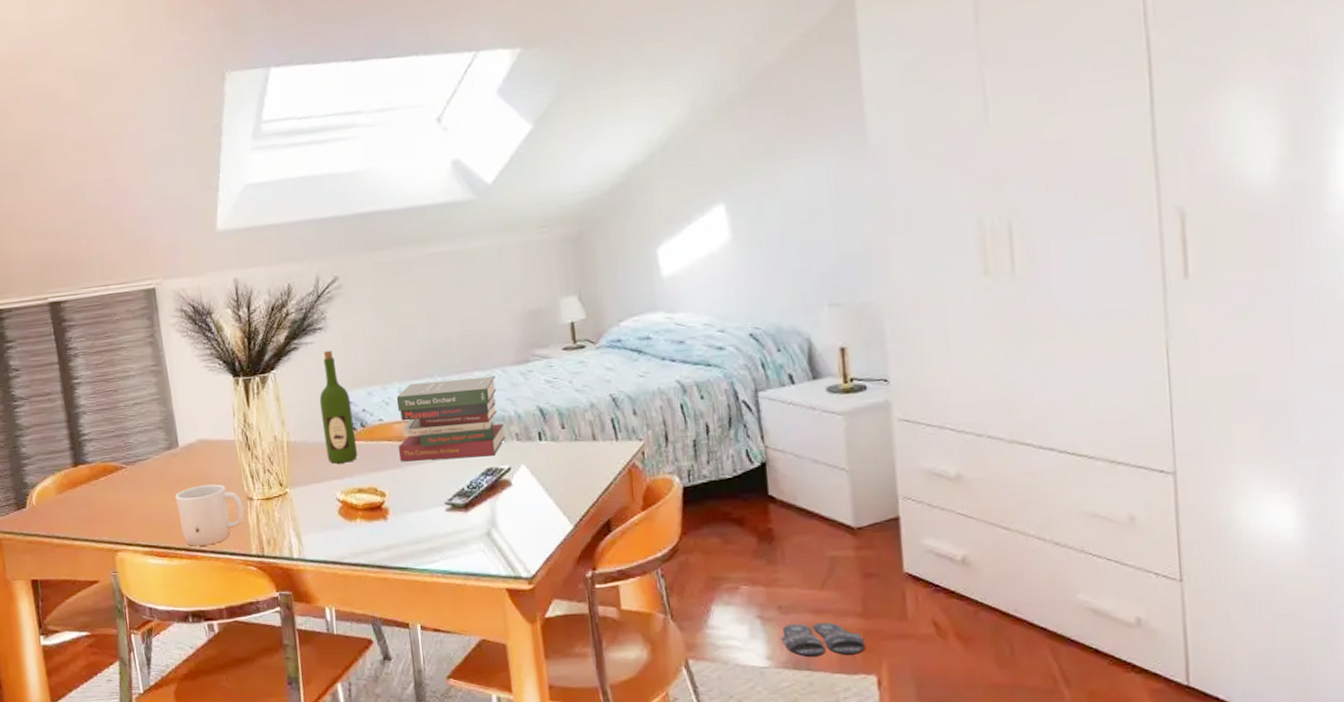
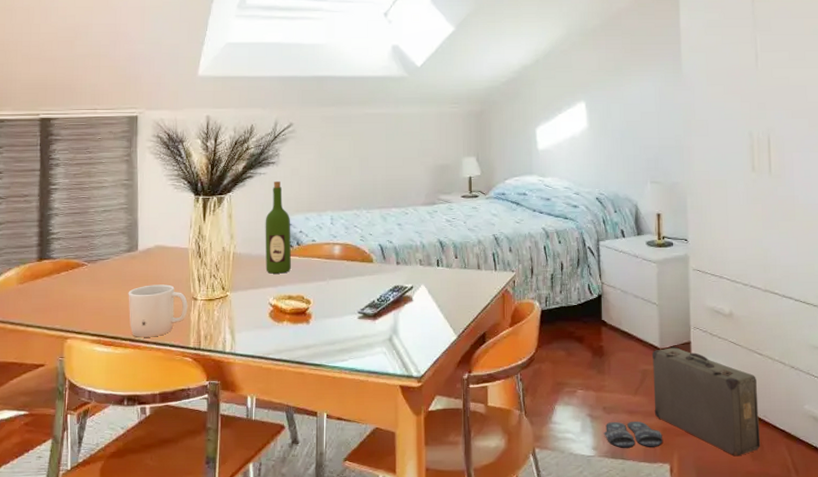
books: present [396,375,505,462] -> none [325,212,411,276]
suitcase: none [844,524,1010,664] -> present [652,346,760,457]

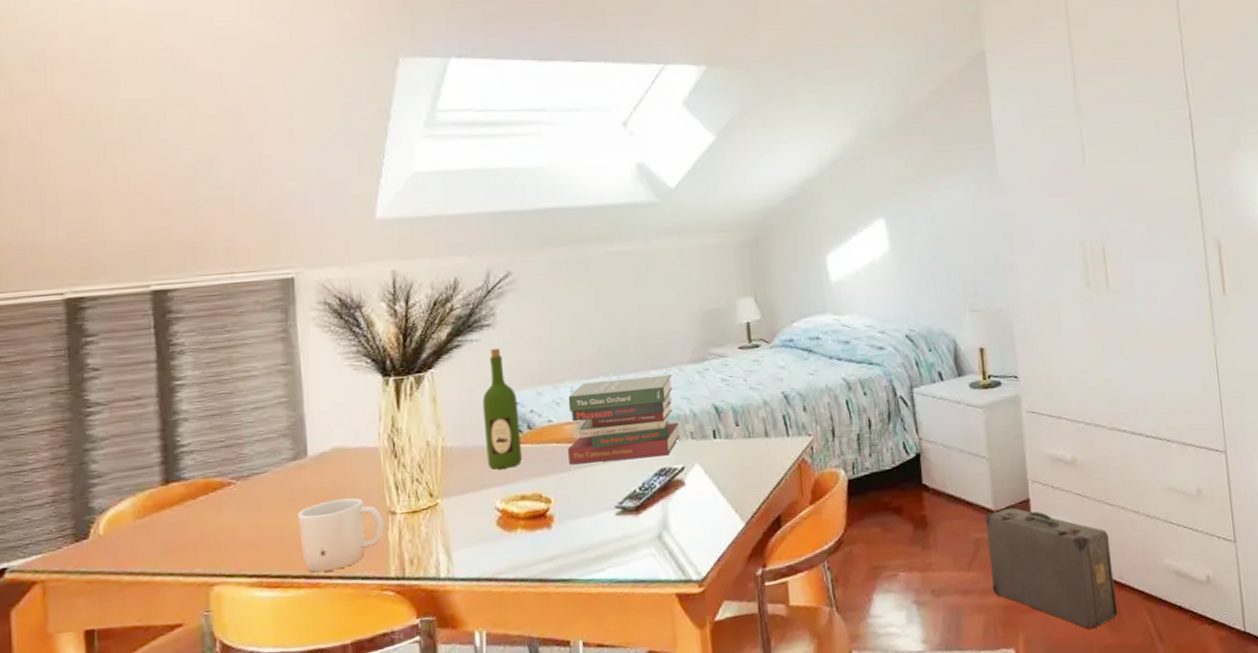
books: none [325,212,411,276] -> present [567,374,680,465]
slippers: present [604,421,663,448] -> none [934,601,1004,637]

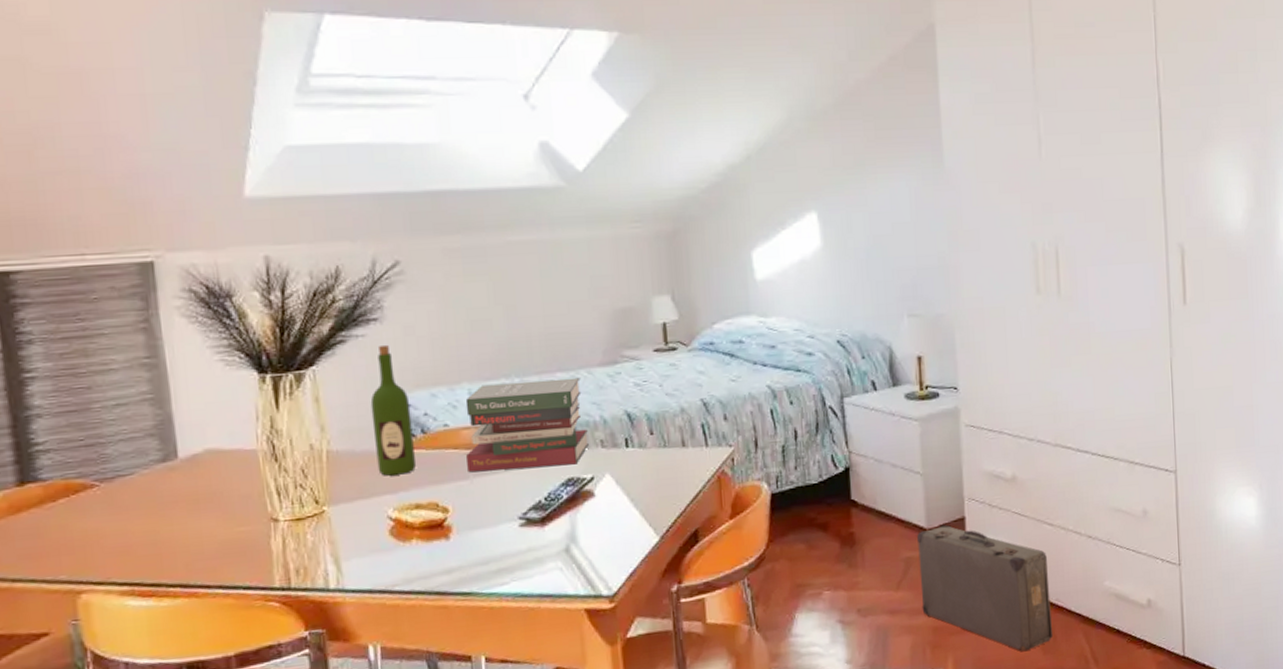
mug: present [297,497,384,573] -> none [169,503,266,582]

